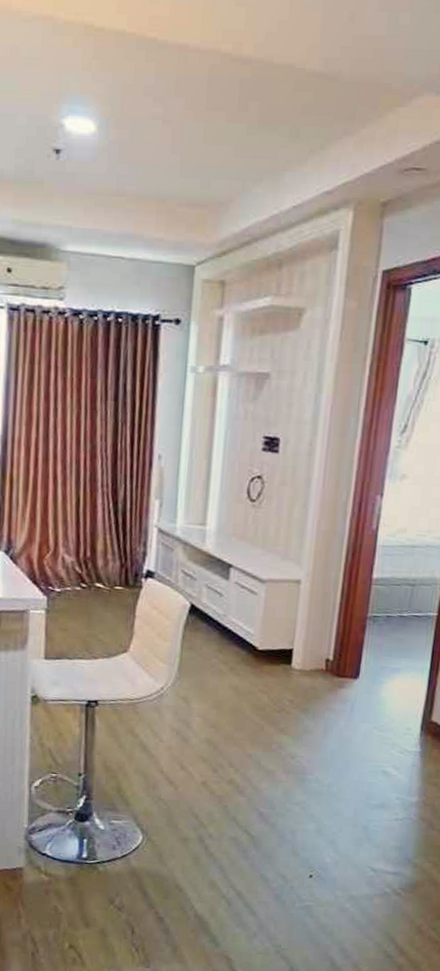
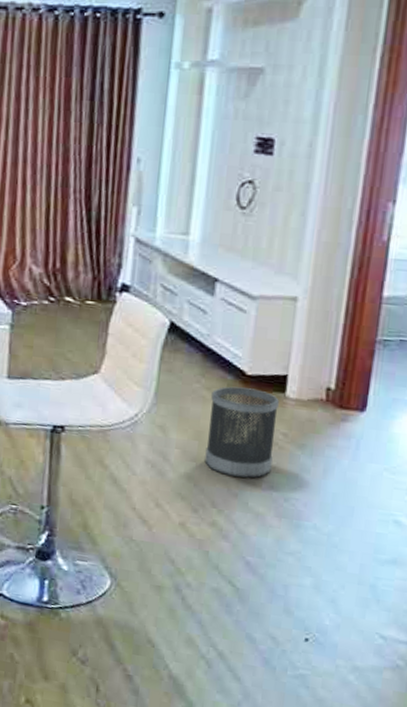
wastebasket: none [223,660,286,740] -> present [204,386,279,478]

